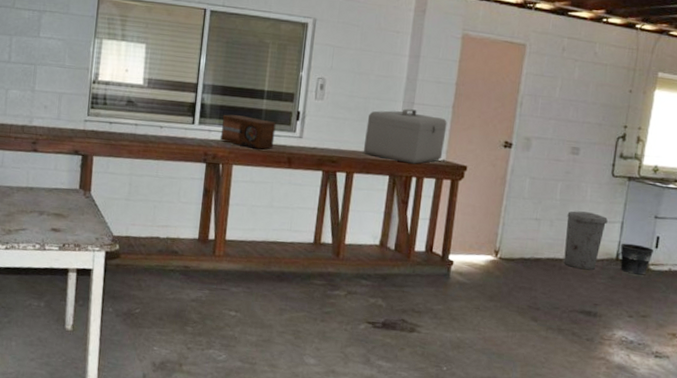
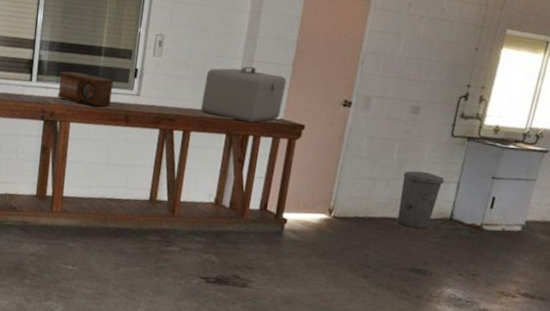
bucket: present [615,243,654,275] -> none [449,203,488,235]

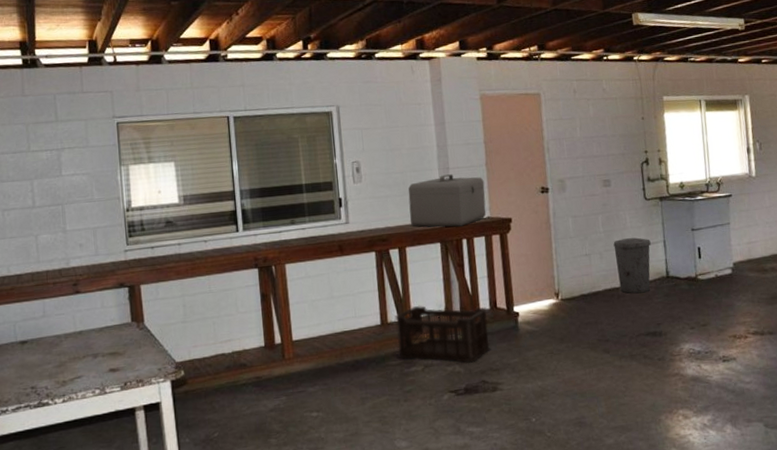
radio: present [57,71,114,107] -> none [265,213,322,244]
plastic crate: none [158,190,257,256] -> present [394,305,491,364]

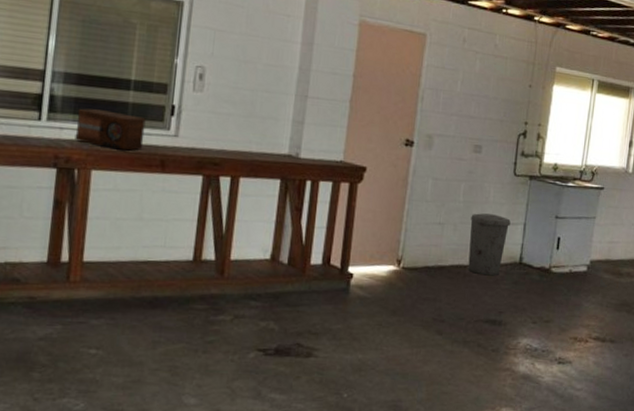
radio: none [265,213,322,244] -> present [75,108,146,151]
plastic crate: present [394,305,491,364] -> none [205,246,320,321]
tool box: present [408,174,486,227] -> none [250,102,345,166]

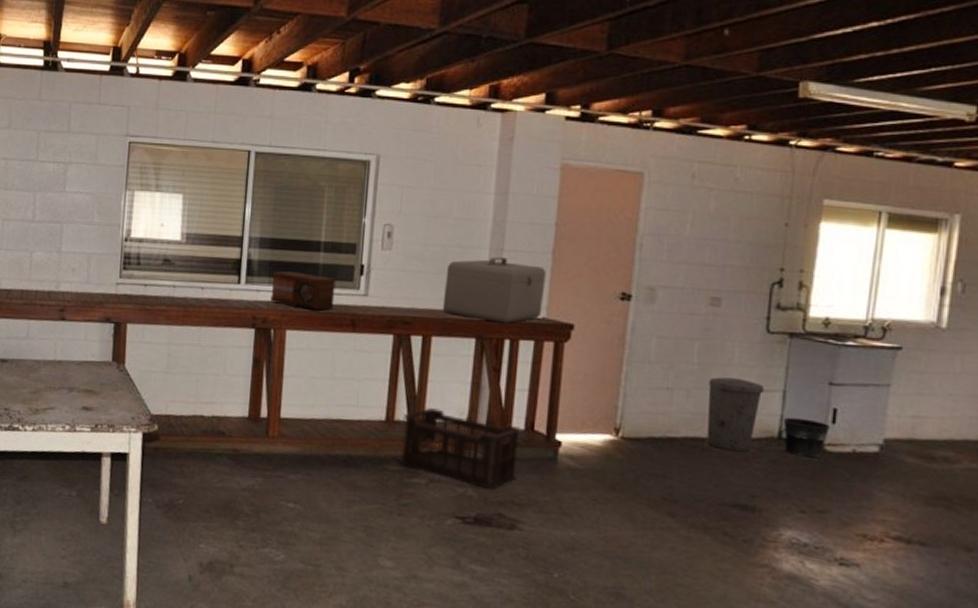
plastic crate: none [205,246,320,321] -> present [399,407,522,490]
tool box: none [250,102,345,166] -> present [442,257,546,324]
bucket: none [518,245,555,278] -> present [776,417,830,458]

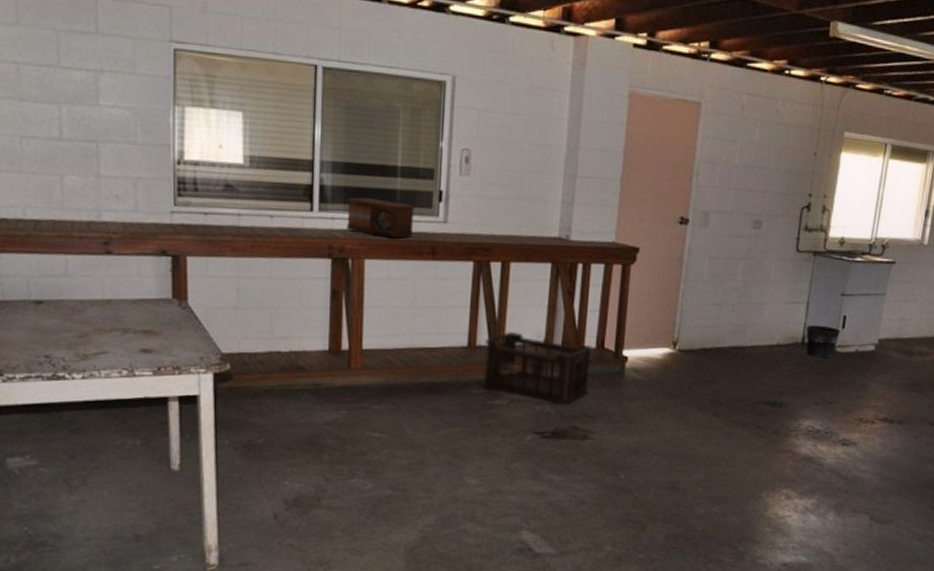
tool box: present [442,257,546,324] -> none [520,183,615,248]
trash can: present [706,377,764,453] -> none [747,292,793,357]

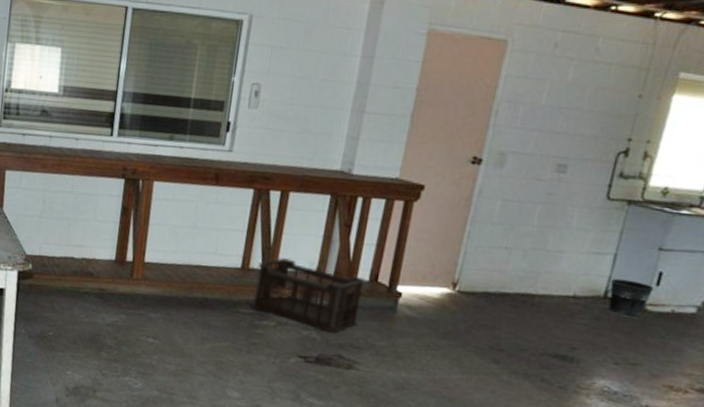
radio: present [347,197,414,239] -> none [140,125,203,165]

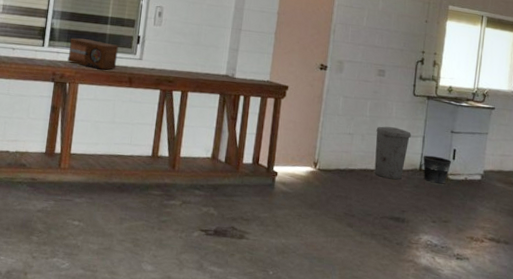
radio: none [140,125,203,165] -> present [67,38,119,70]
plastic crate: present [251,257,366,333] -> none [160,146,250,209]
trash can: none [536,239,597,309] -> present [374,126,411,180]

